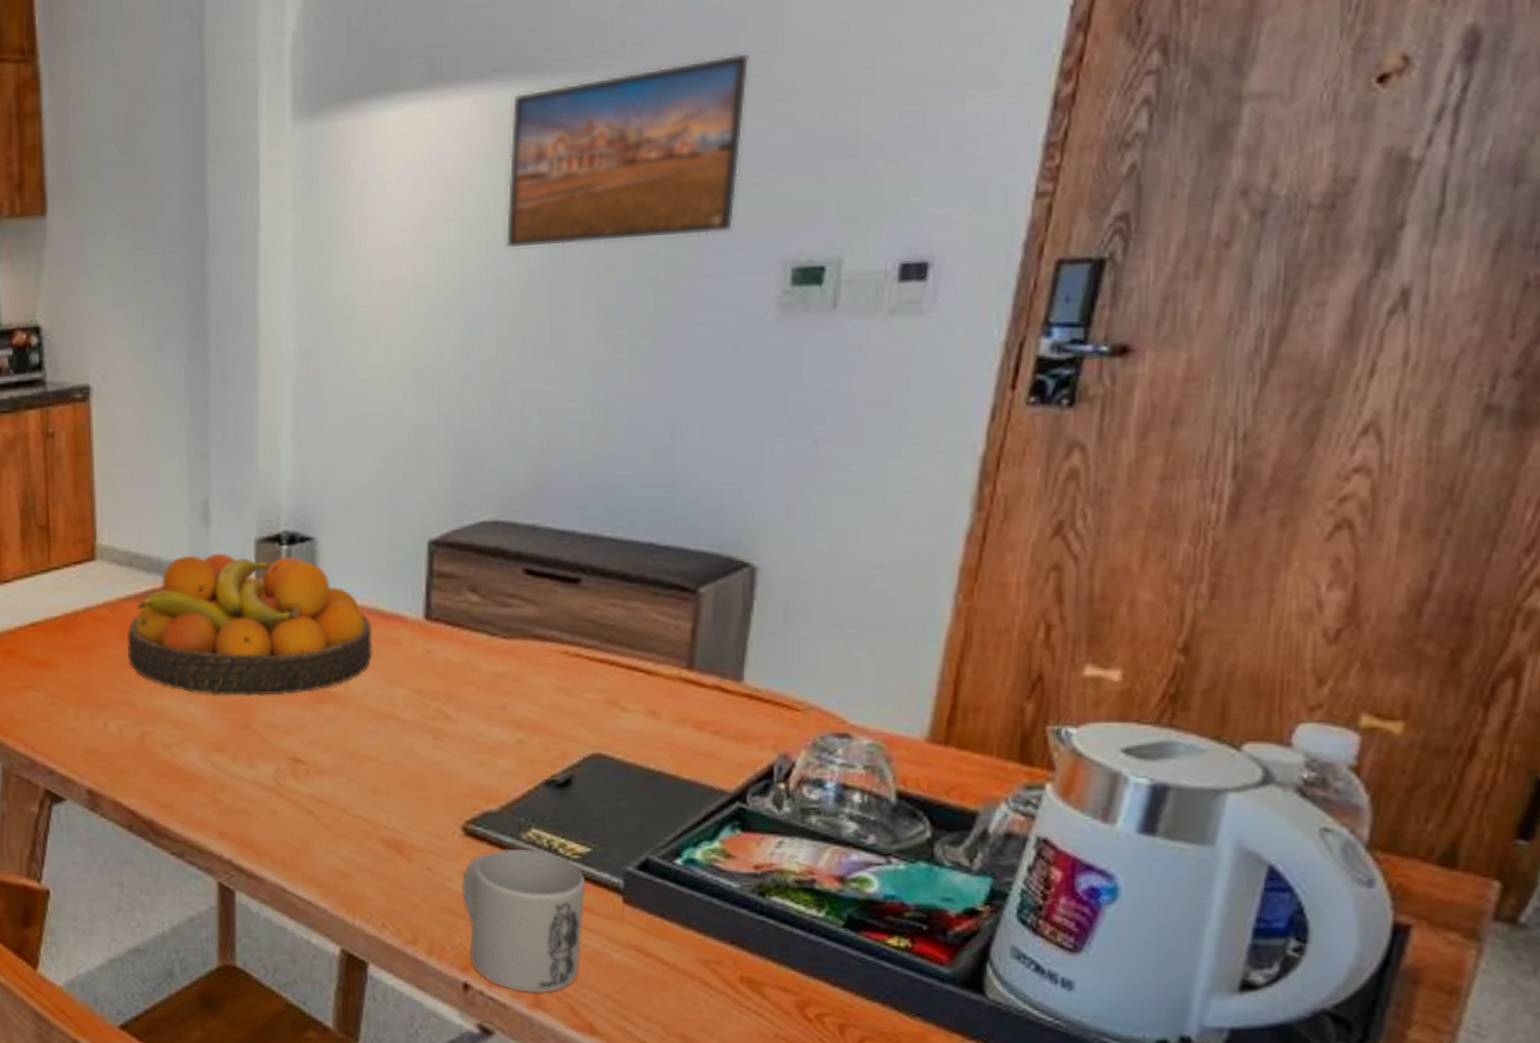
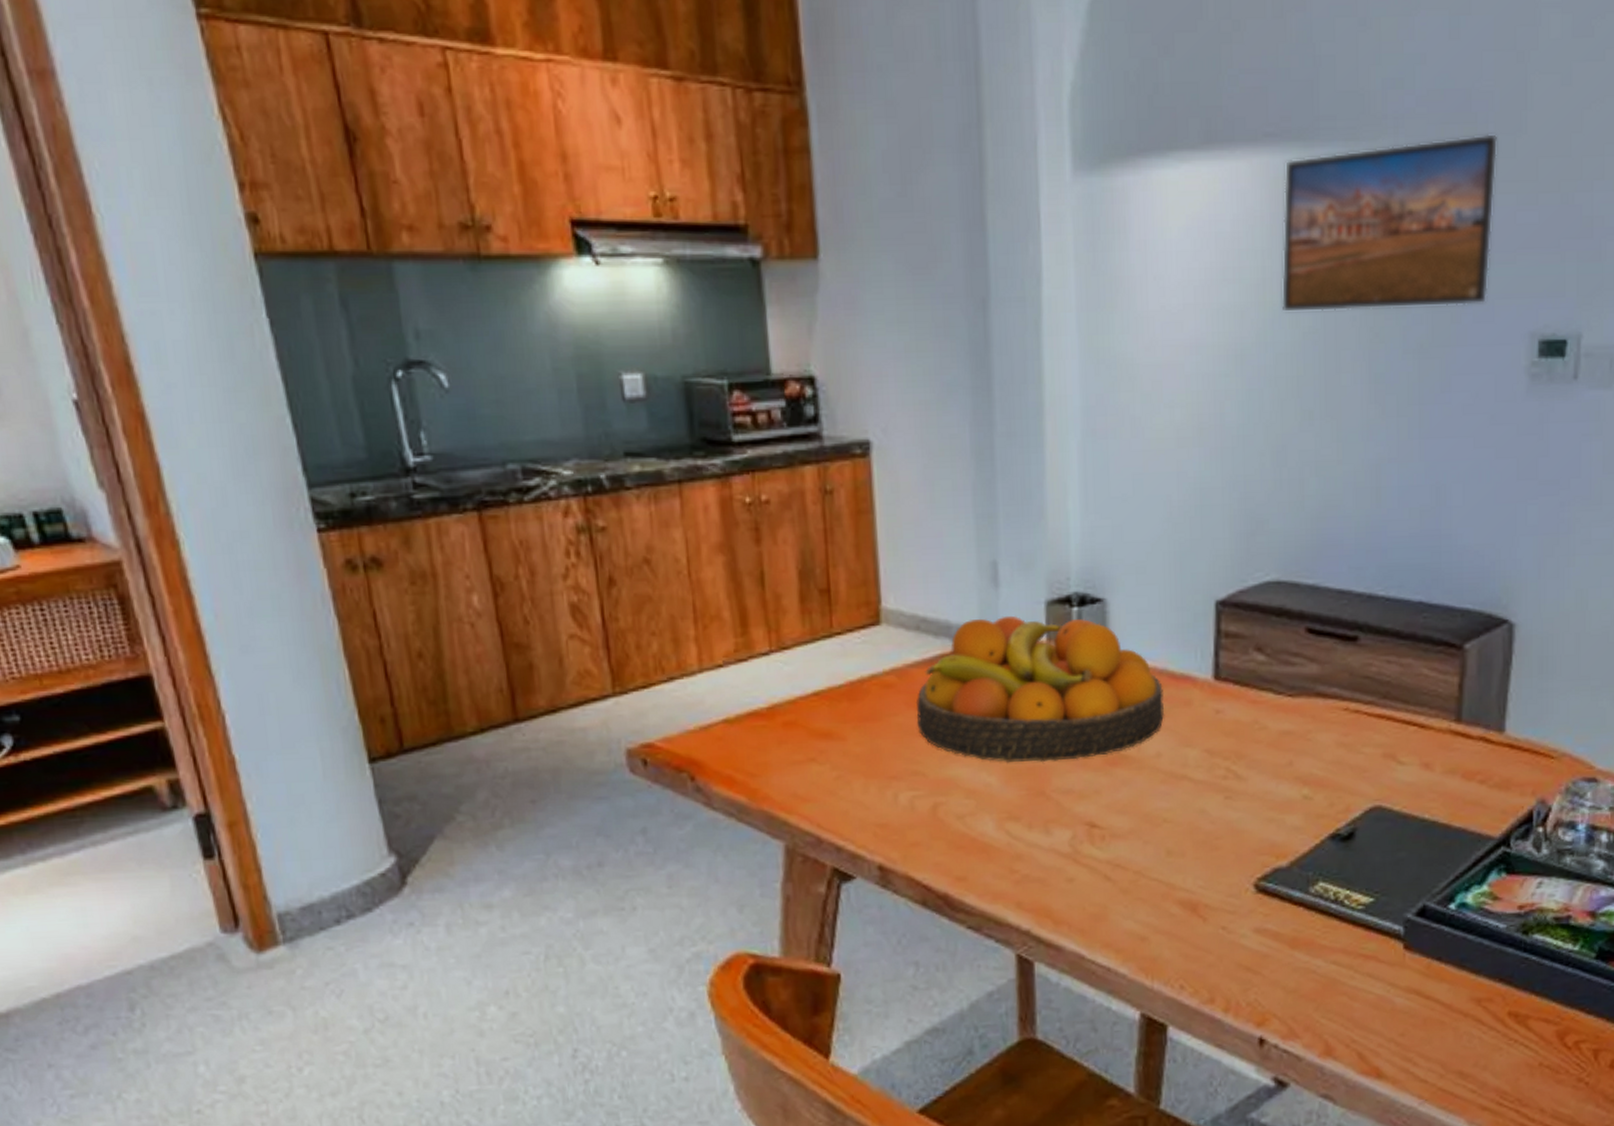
mug: present [462,848,586,994] -> none [1255,902,1370,1043]

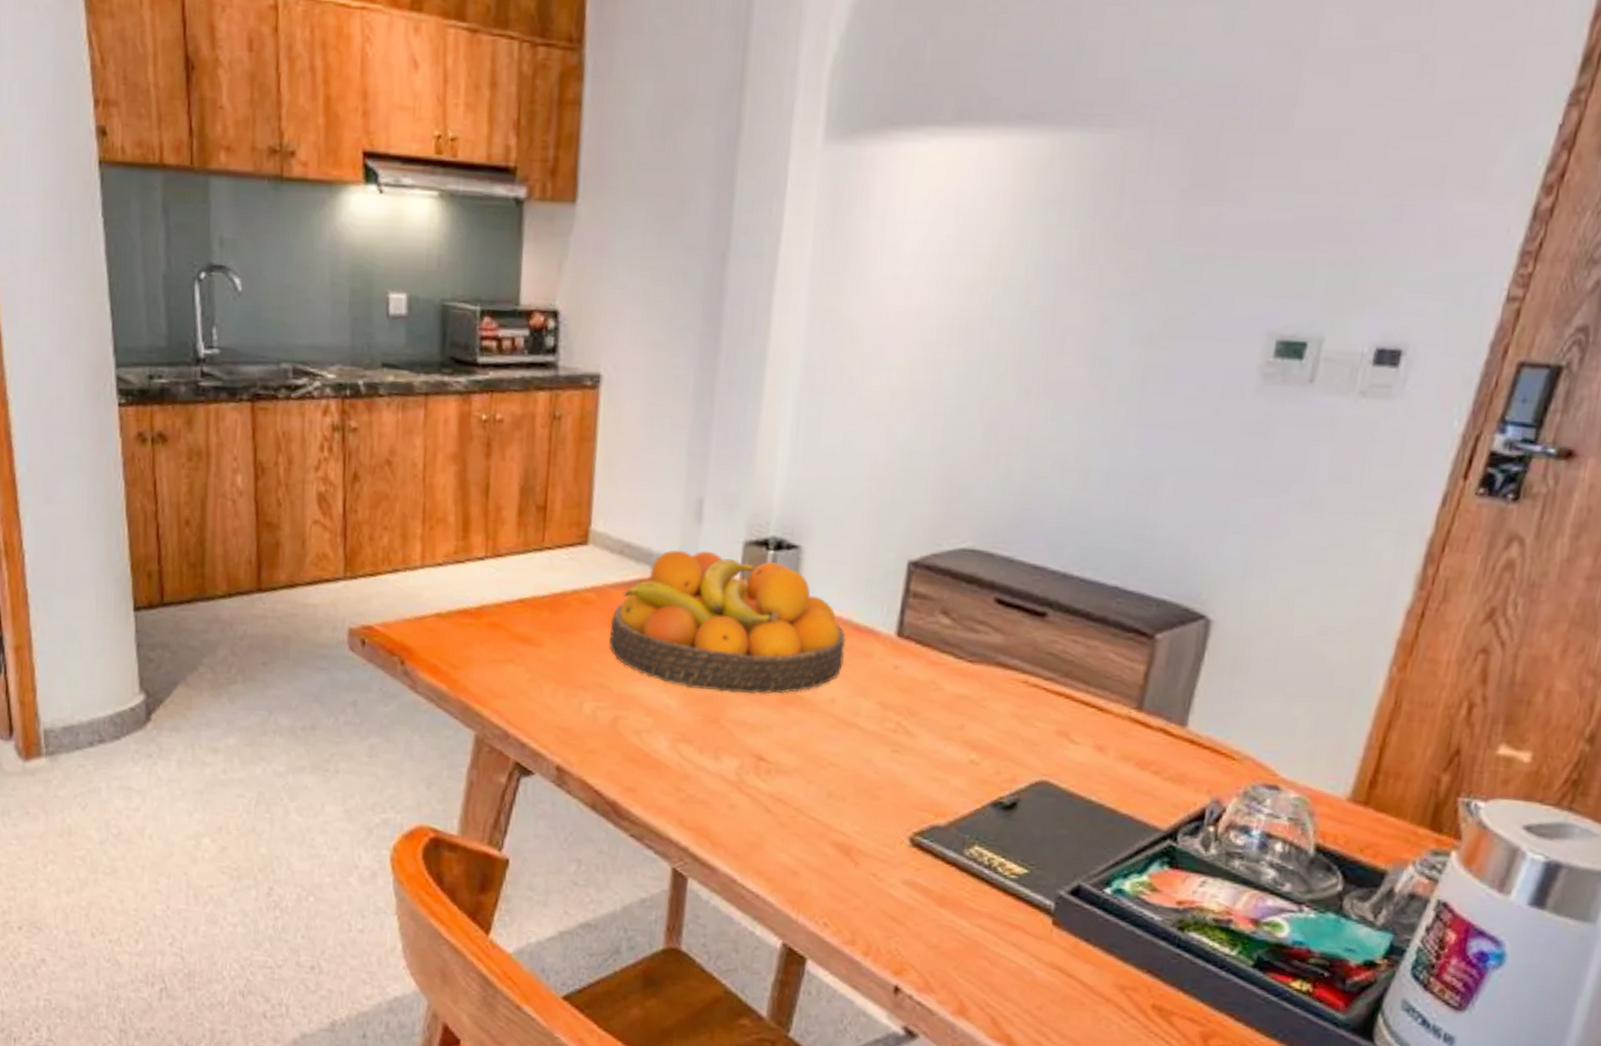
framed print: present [1281,134,1498,313] -> none [1012,130,1261,299]

